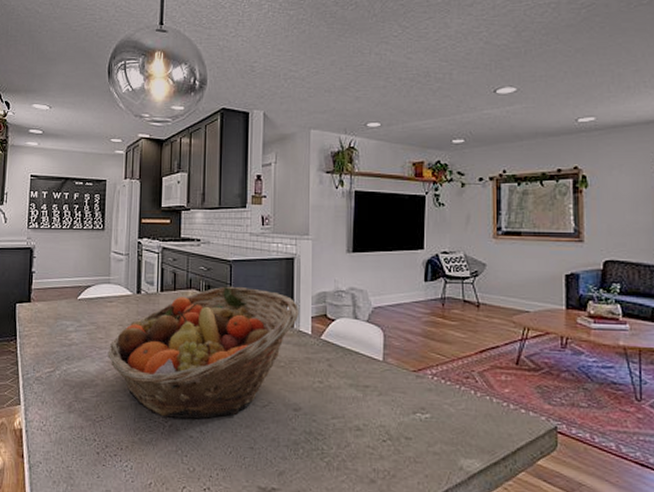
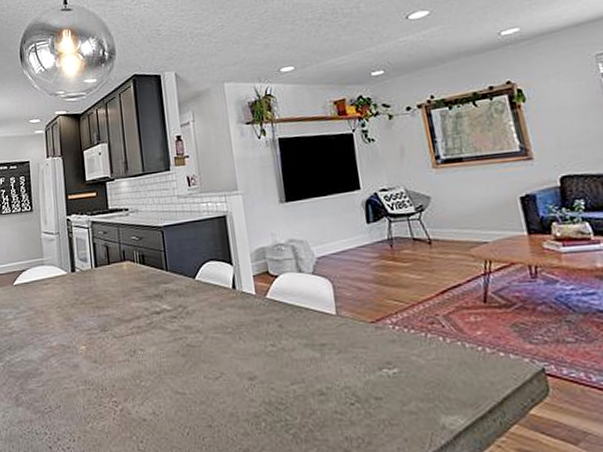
fruit basket: present [107,286,300,419] -> none [49,252,240,401]

